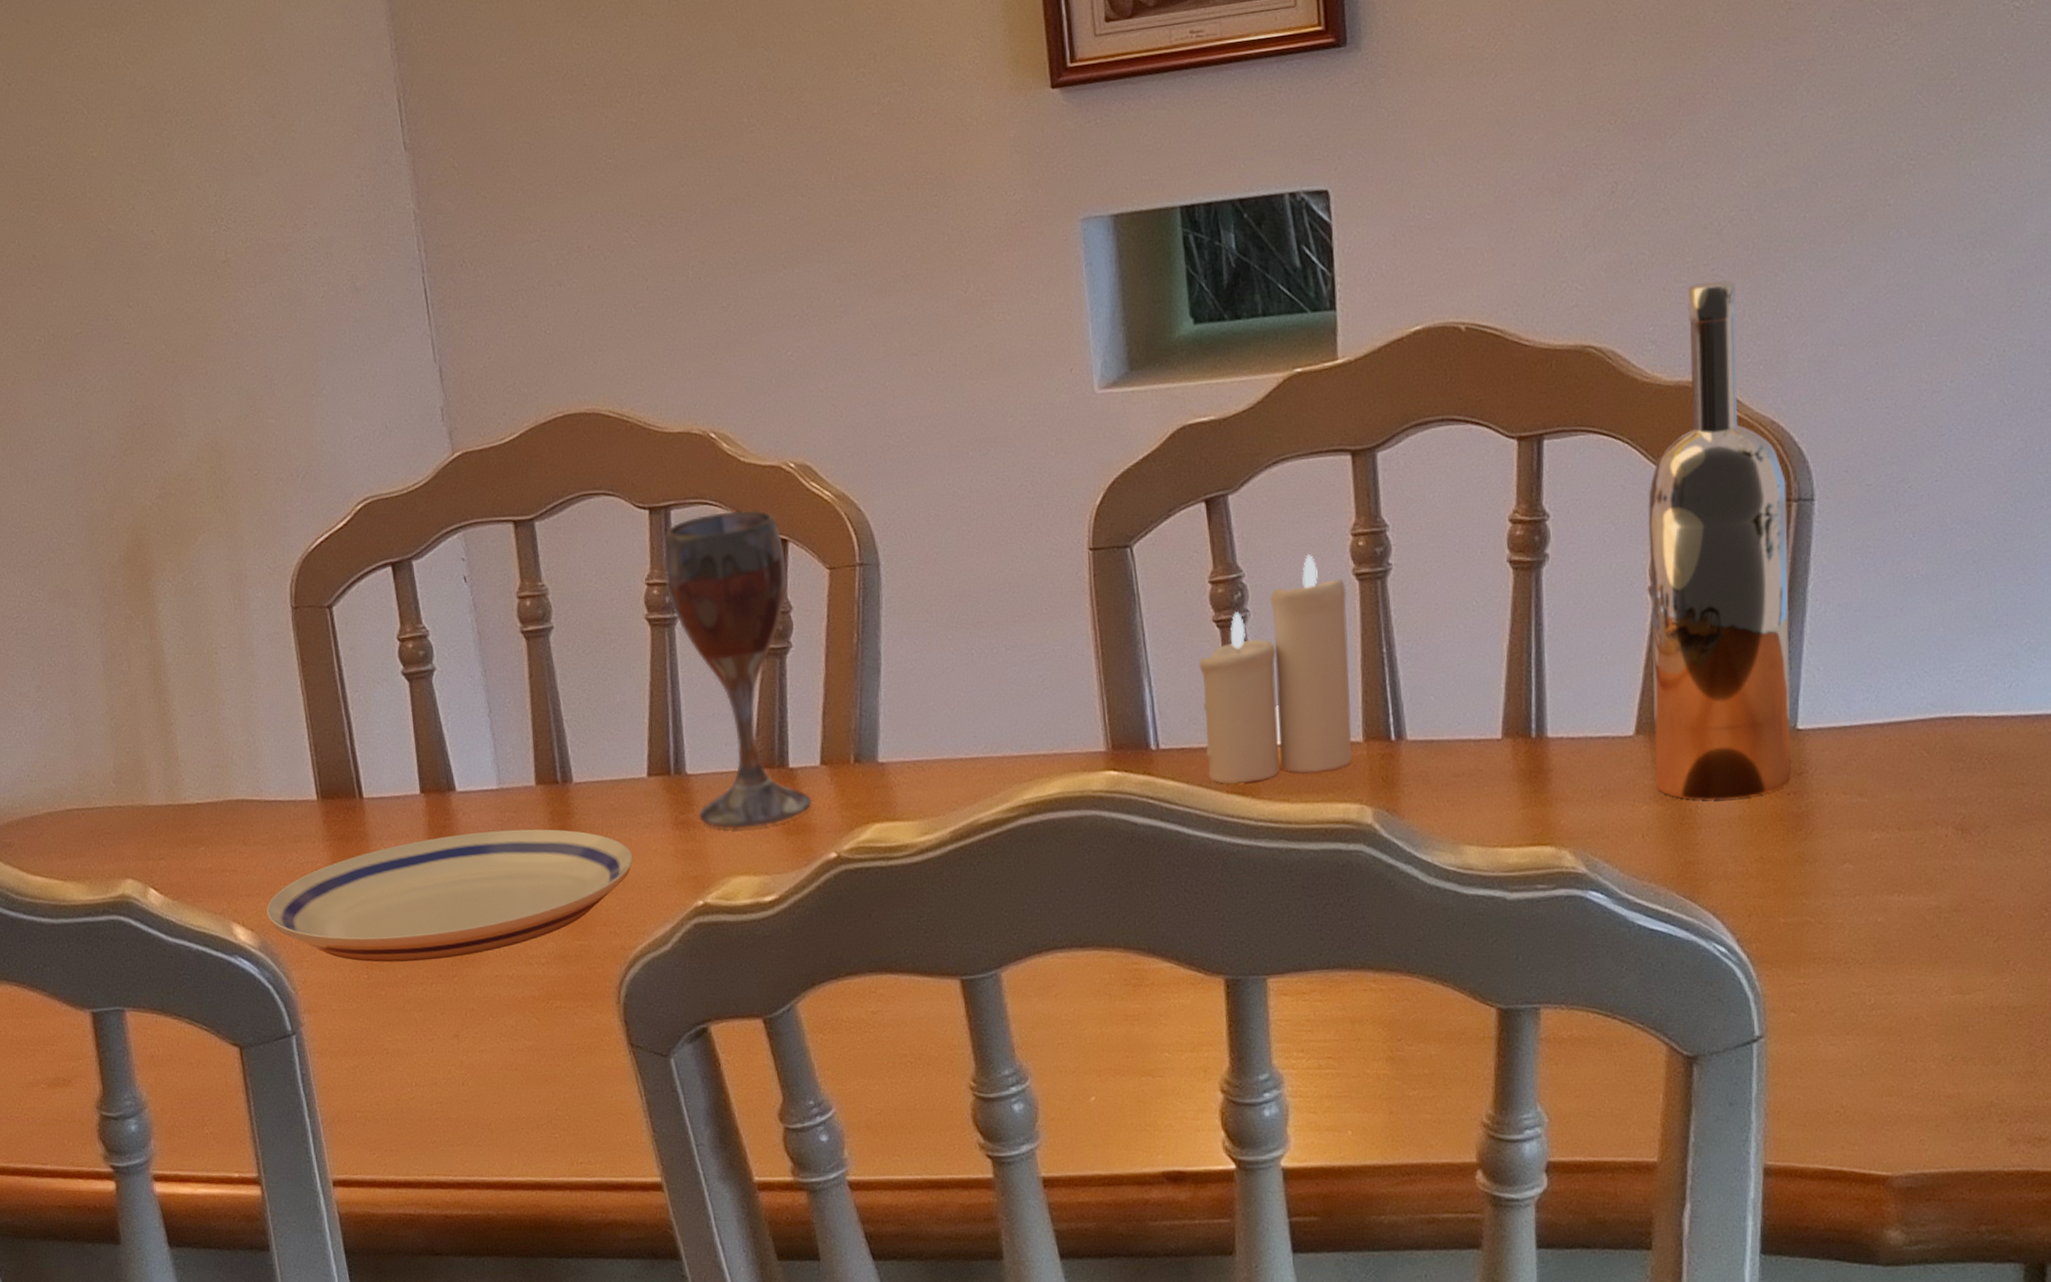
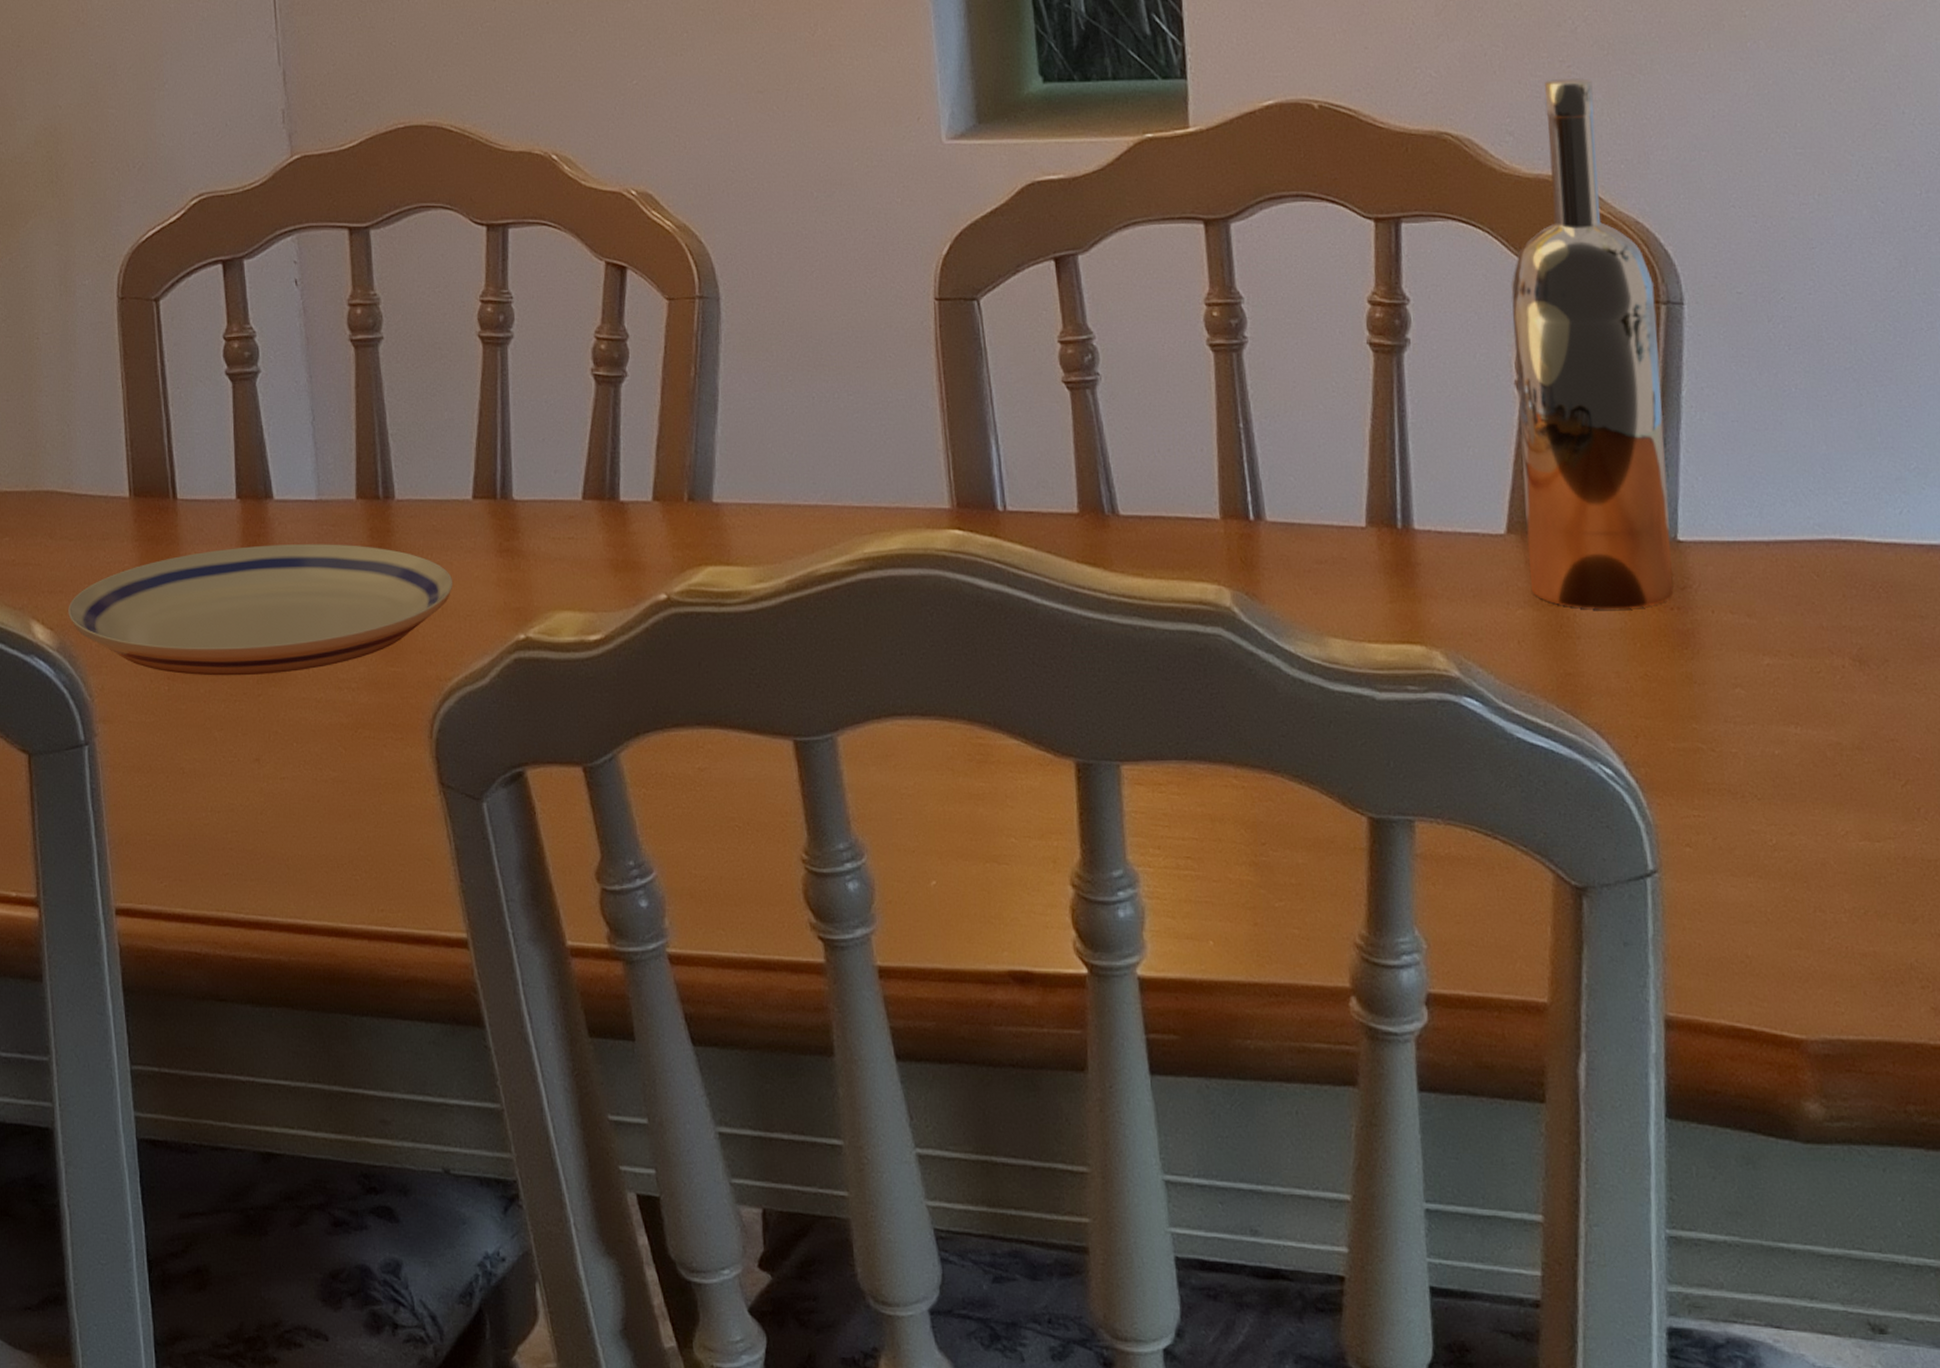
cup: present [663,510,813,830] -> none [499,233,644,561]
candle: present [1198,554,1352,784] -> none [1047,321,1209,554]

